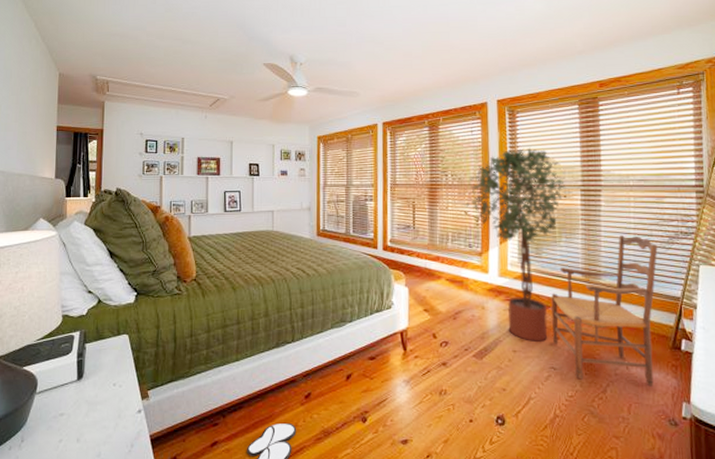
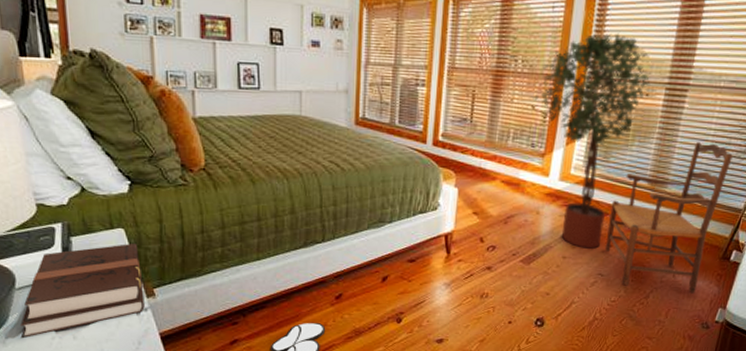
hardback book: none [34,348,140,442] -> present [20,244,145,339]

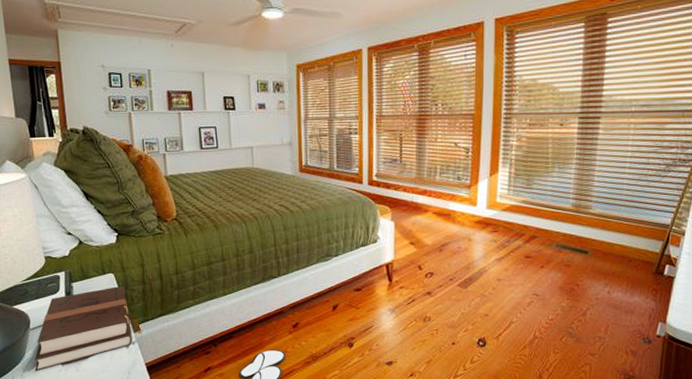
potted tree: present [528,33,651,250] -> none [450,72,564,272]
armchair: present [604,142,733,294] -> none [537,164,653,309]

